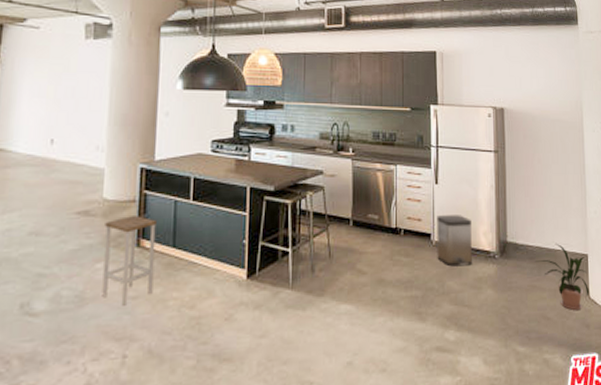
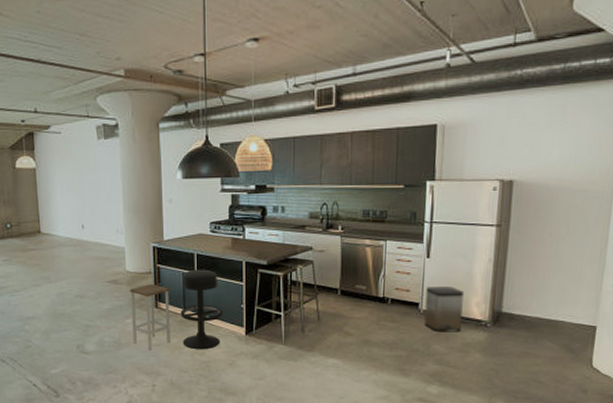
bar stool: none [168,196,221,302] -> present [180,269,223,350]
house plant: present [535,243,590,311] -> none [532,314,593,377]

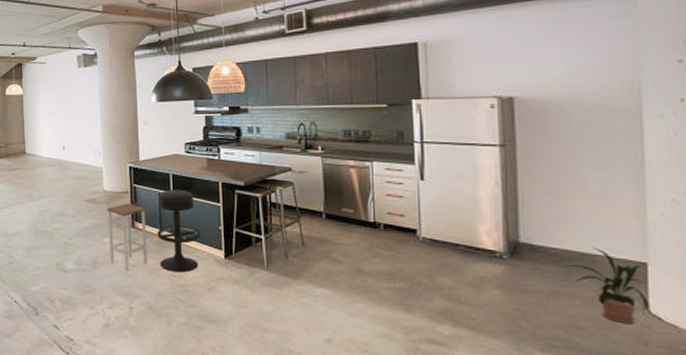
pedal bin: present [424,286,464,333] -> none [423,212,471,264]
house plant: none [532,314,593,377] -> present [561,247,649,325]

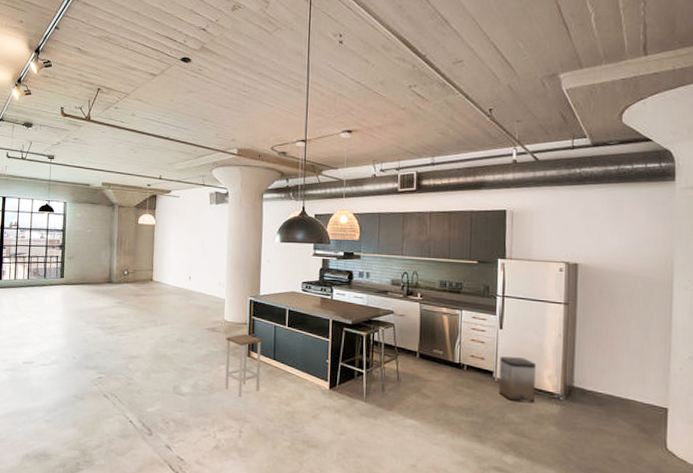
bar stool: present [157,189,200,273] -> none [270,323,309,401]
pedal bin: none [423,212,471,264] -> present [499,356,536,403]
house plant: present [561,247,649,325] -> none [604,393,667,459]

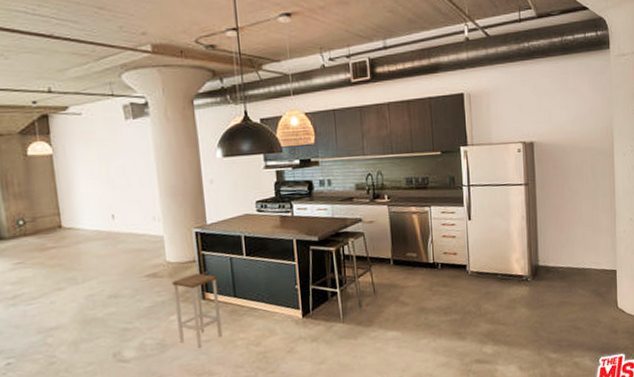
pedal bin: present [499,356,536,403] -> none [471,245,506,292]

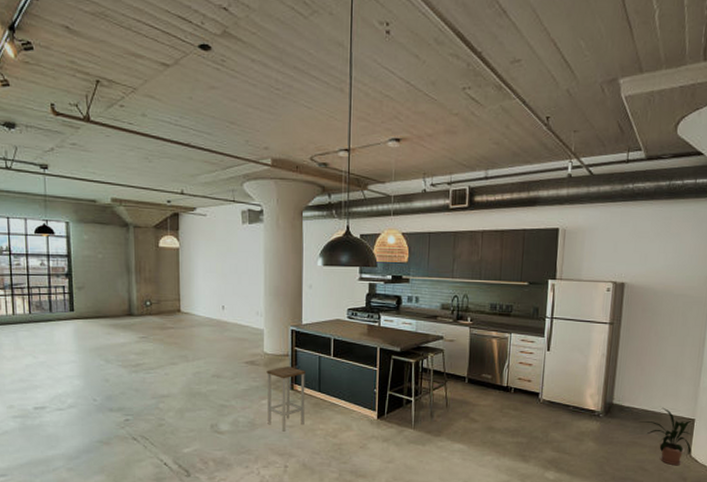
house plant: none [565,262,618,320] -> present [639,407,692,466]

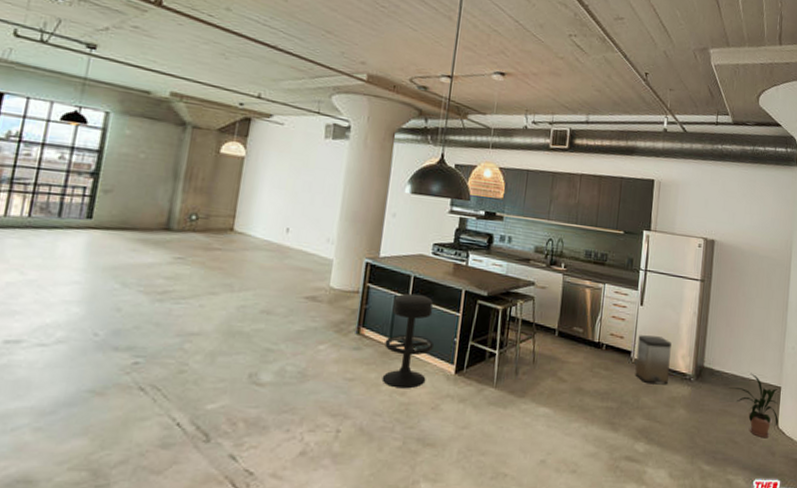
bar stool: present [266,366,305,432] -> none [322,305,377,386]
bar stool: none [315,353,356,432] -> present [382,293,434,389]
pedal bin: none [543,378,580,421] -> present [635,335,672,385]

